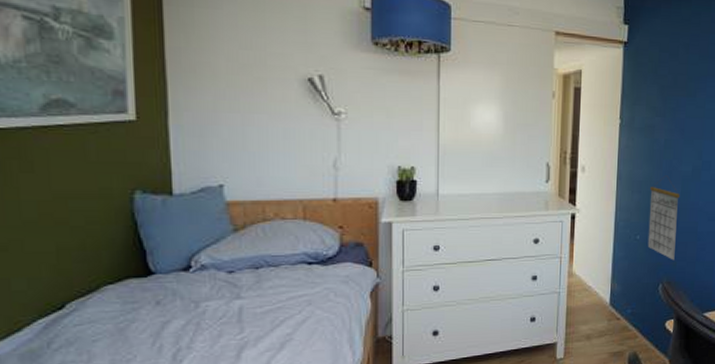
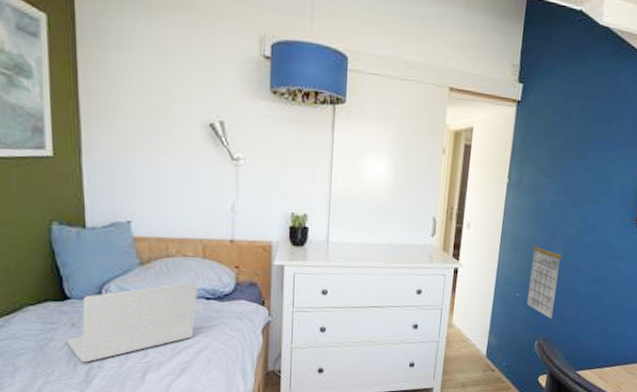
laptop: none [149,245,299,344] -> present [66,281,199,363]

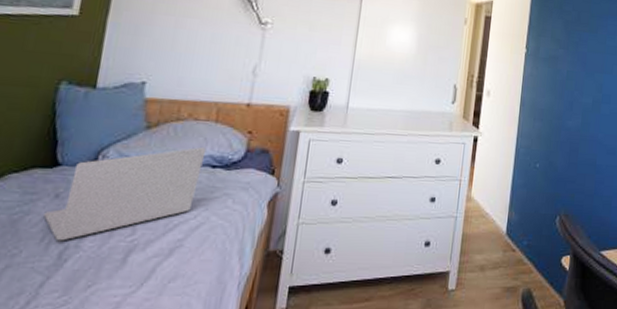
calendar: present [526,236,563,319] -> none [546,105,581,192]

